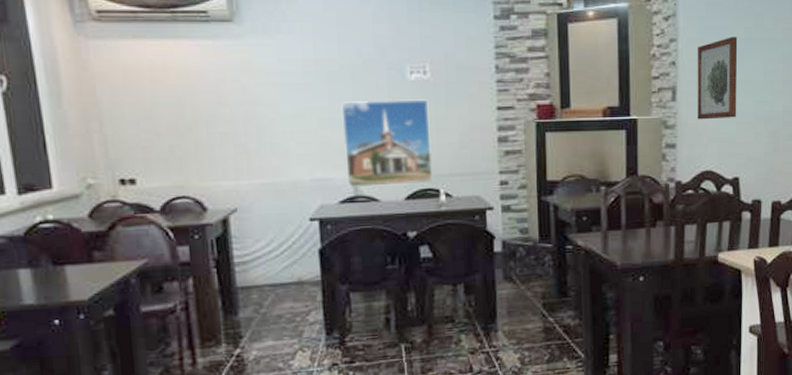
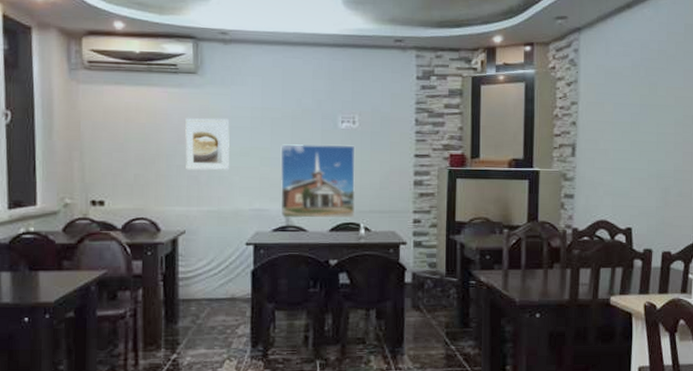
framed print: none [224,74,282,137] -> present [185,118,230,171]
wall art: present [697,36,738,120] -> none [594,102,633,175]

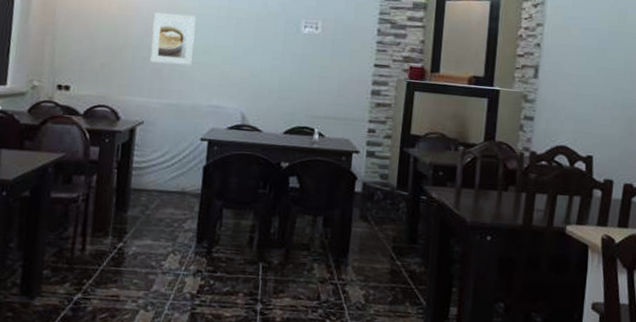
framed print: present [280,143,356,219] -> none [238,44,316,122]

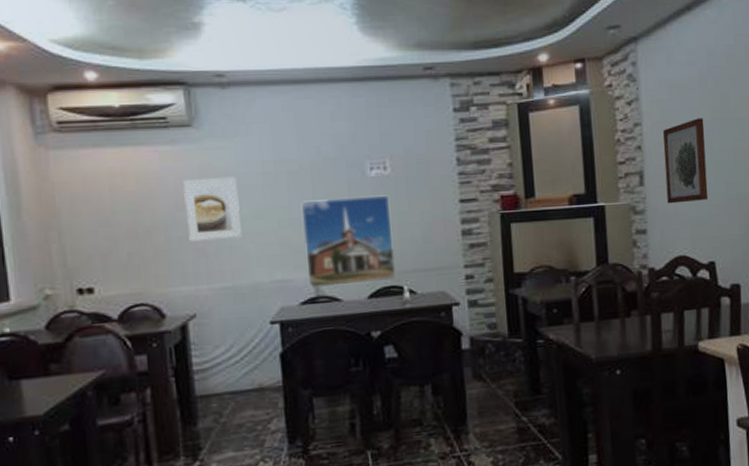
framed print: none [238,44,316,122] -> present [301,195,396,288]
wall art: none [557,27,601,101] -> present [663,118,709,204]

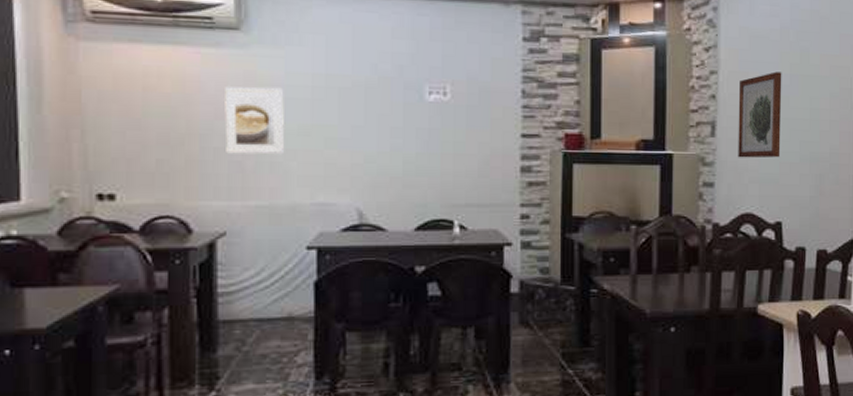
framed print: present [301,195,396,288] -> none [350,120,448,216]

